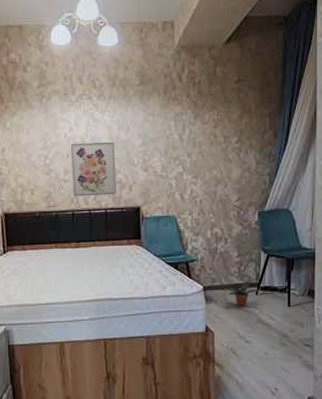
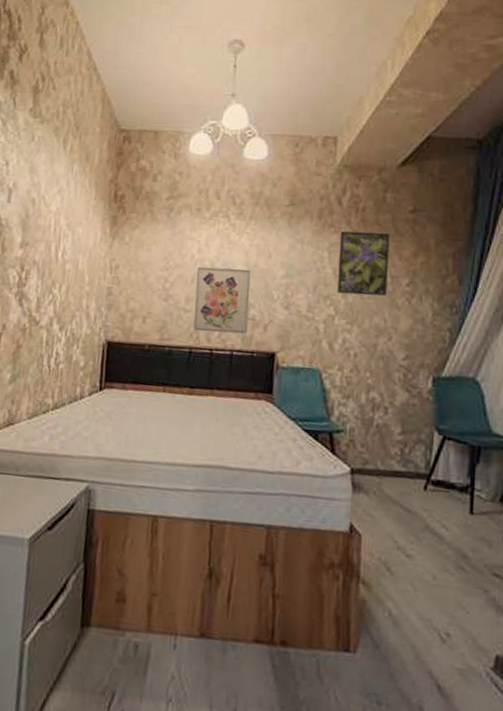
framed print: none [182,102,221,154] -> present [337,231,390,296]
potted plant: present [224,279,259,307] -> none [380,467,428,505]

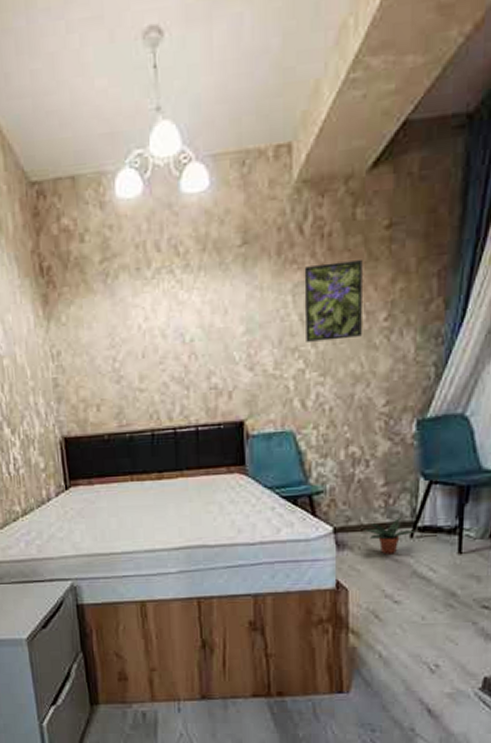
wall art: present [193,266,251,334] -> none [146,331,210,411]
potted plant: none [380,467,428,505] -> present [364,517,415,555]

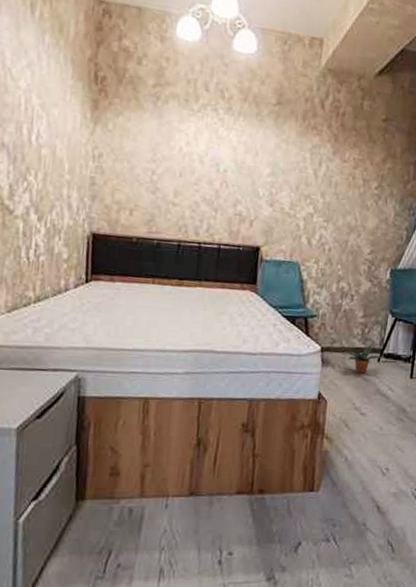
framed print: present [304,260,363,342] -> none [317,134,365,197]

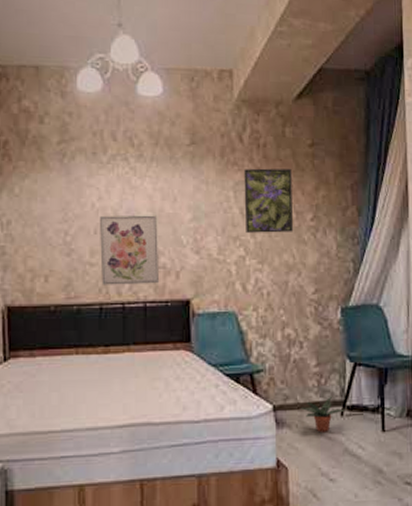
wall art: none [182,160,238,229] -> present [99,215,158,285]
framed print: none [317,134,365,197] -> present [243,168,293,233]

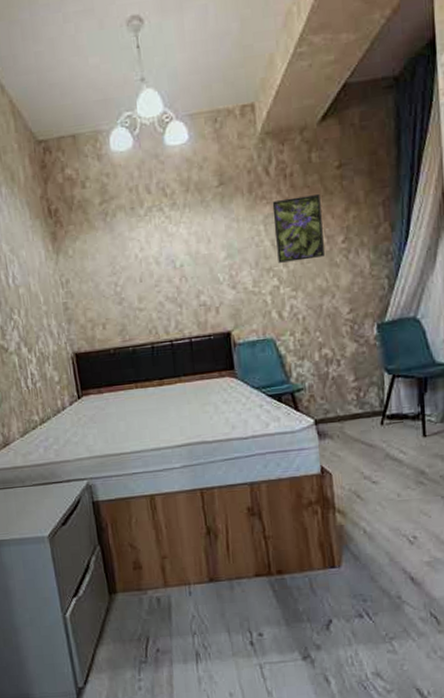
wall art: present [99,215,158,285] -> none [142,258,201,327]
potted plant: present [300,396,344,432] -> none [341,407,384,441]

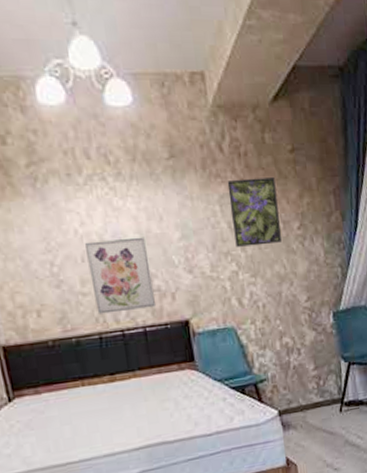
wall art: none [142,258,201,327] -> present [84,237,155,315]

